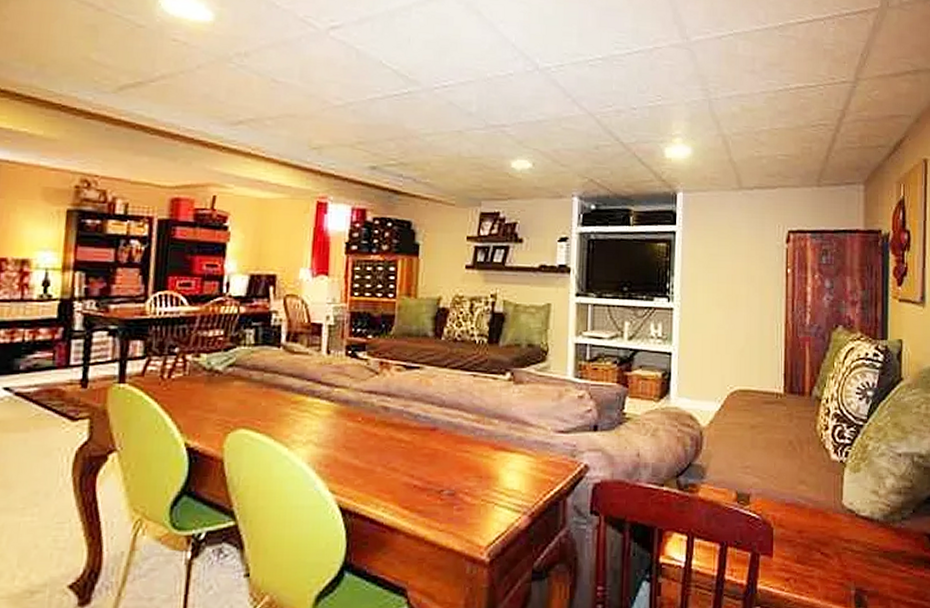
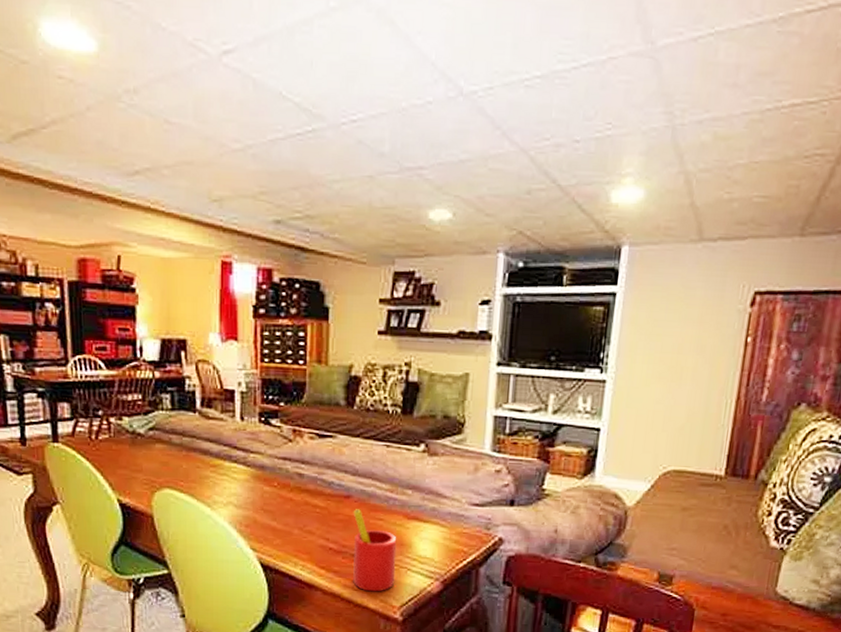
straw: none [438,442,484,532] -> present [353,509,397,592]

